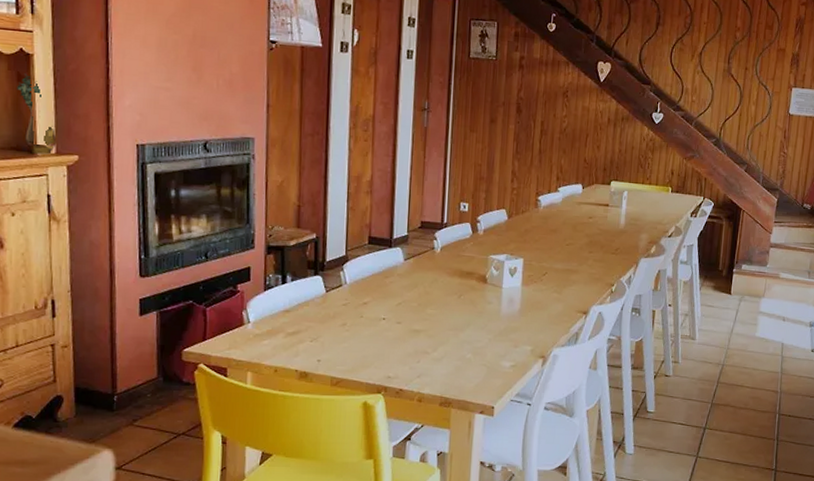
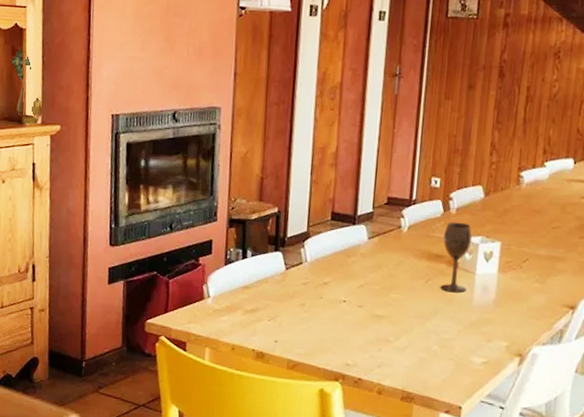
wine glass: none [472,242,499,306] -> present [440,222,473,293]

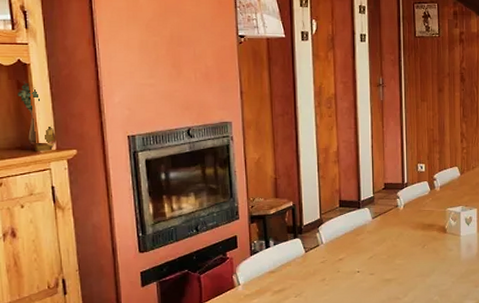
wine glass: present [440,222,473,293] -> none [433,197,455,253]

